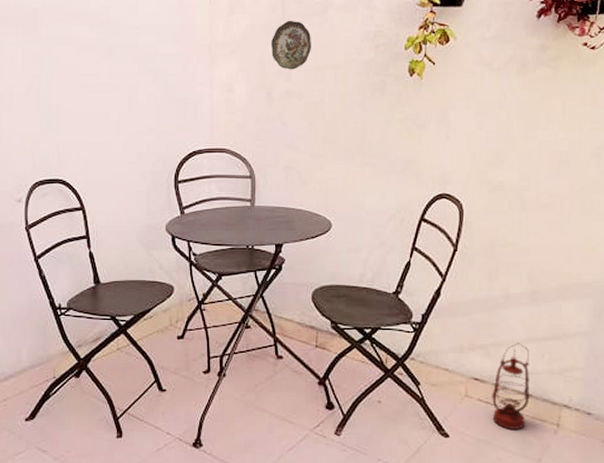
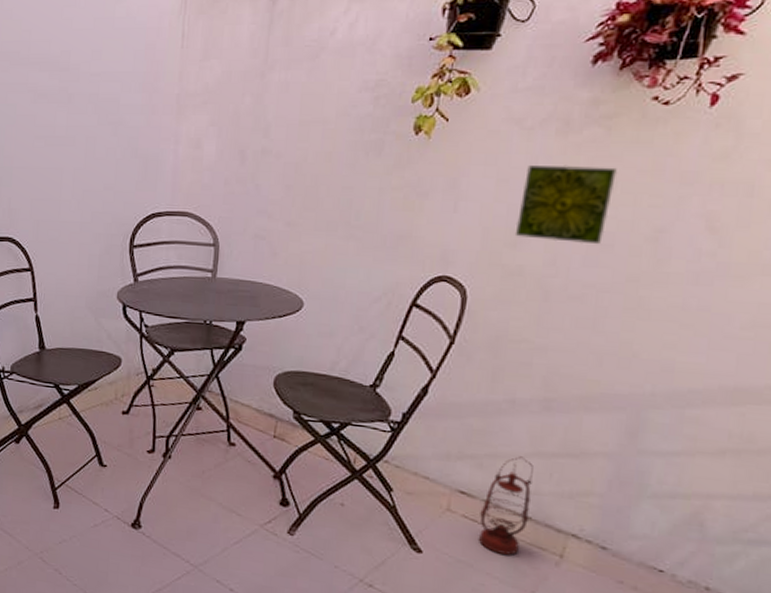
decorative plate: present [271,20,312,70] -> none [248,66,298,125]
decorative tile: none [494,98,564,162] -> present [514,165,617,245]

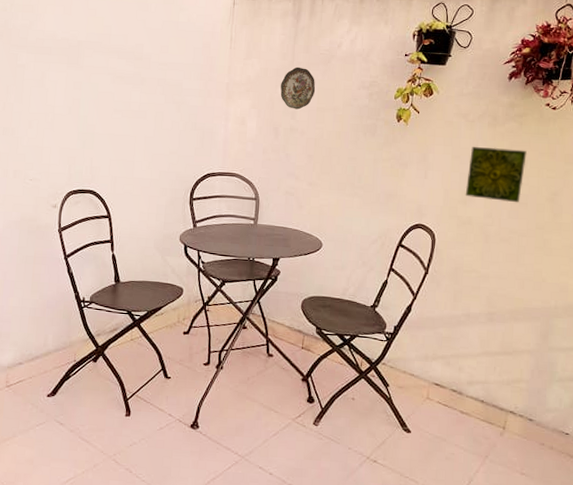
decorative plate: none [248,66,298,125] -> present [280,67,316,110]
lantern: present [478,456,533,555] -> none [448,355,483,430]

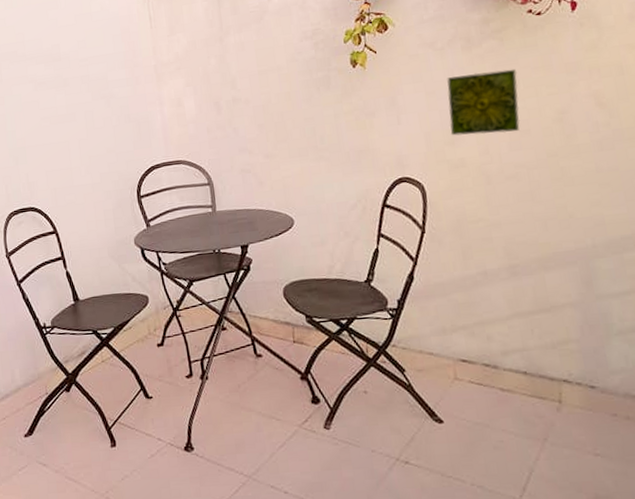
decorative plate: present [280,67,316,110] -> none [213,31,253,78]

